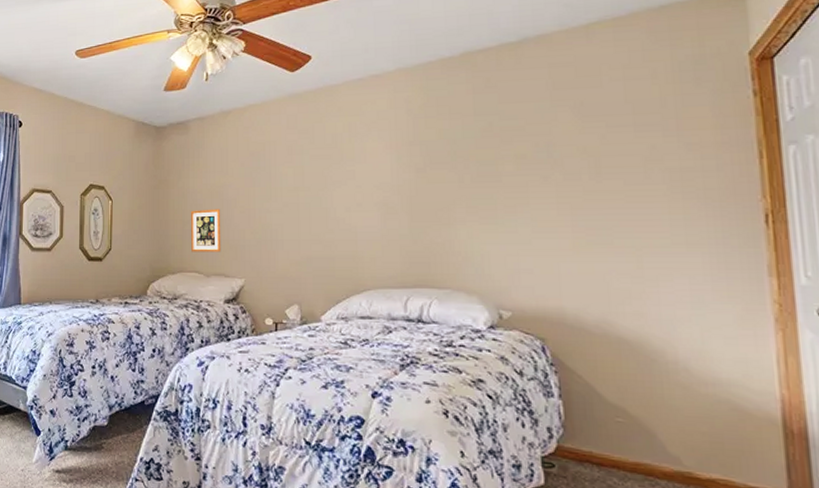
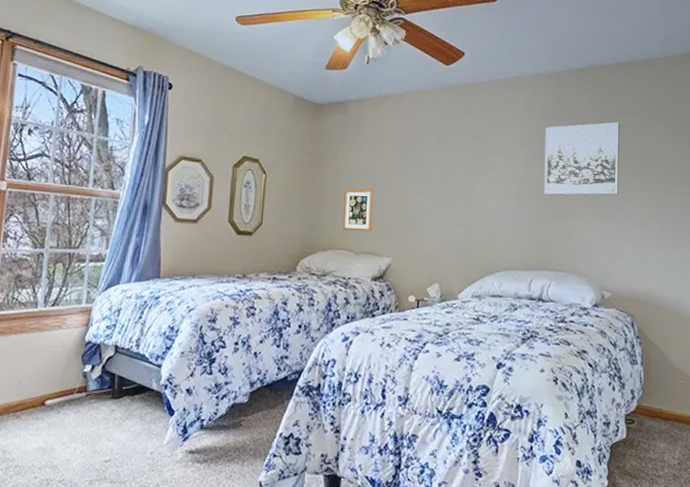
wall art: none [413,112,513,202] -> present [544,122,620,195]

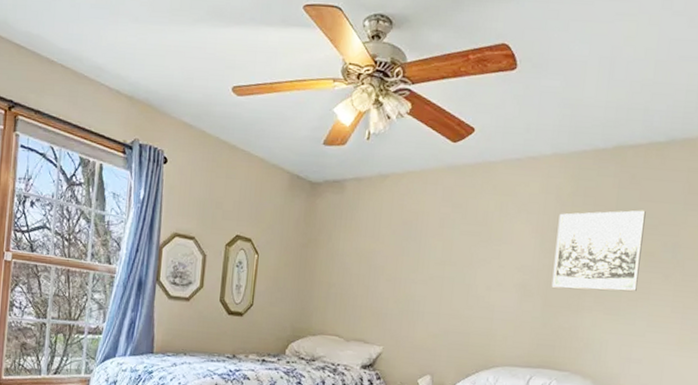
picture frame: present [343,189,374,232] -> none [334,273,368,318]

